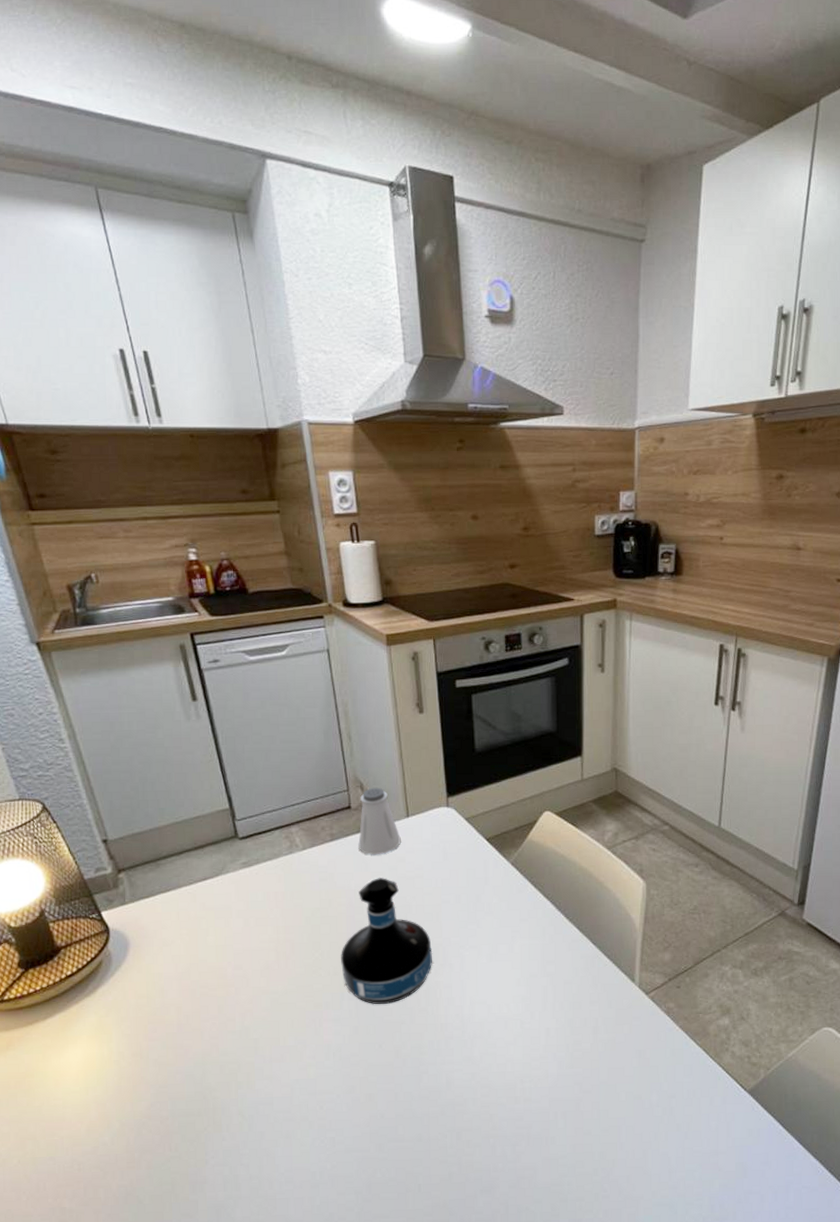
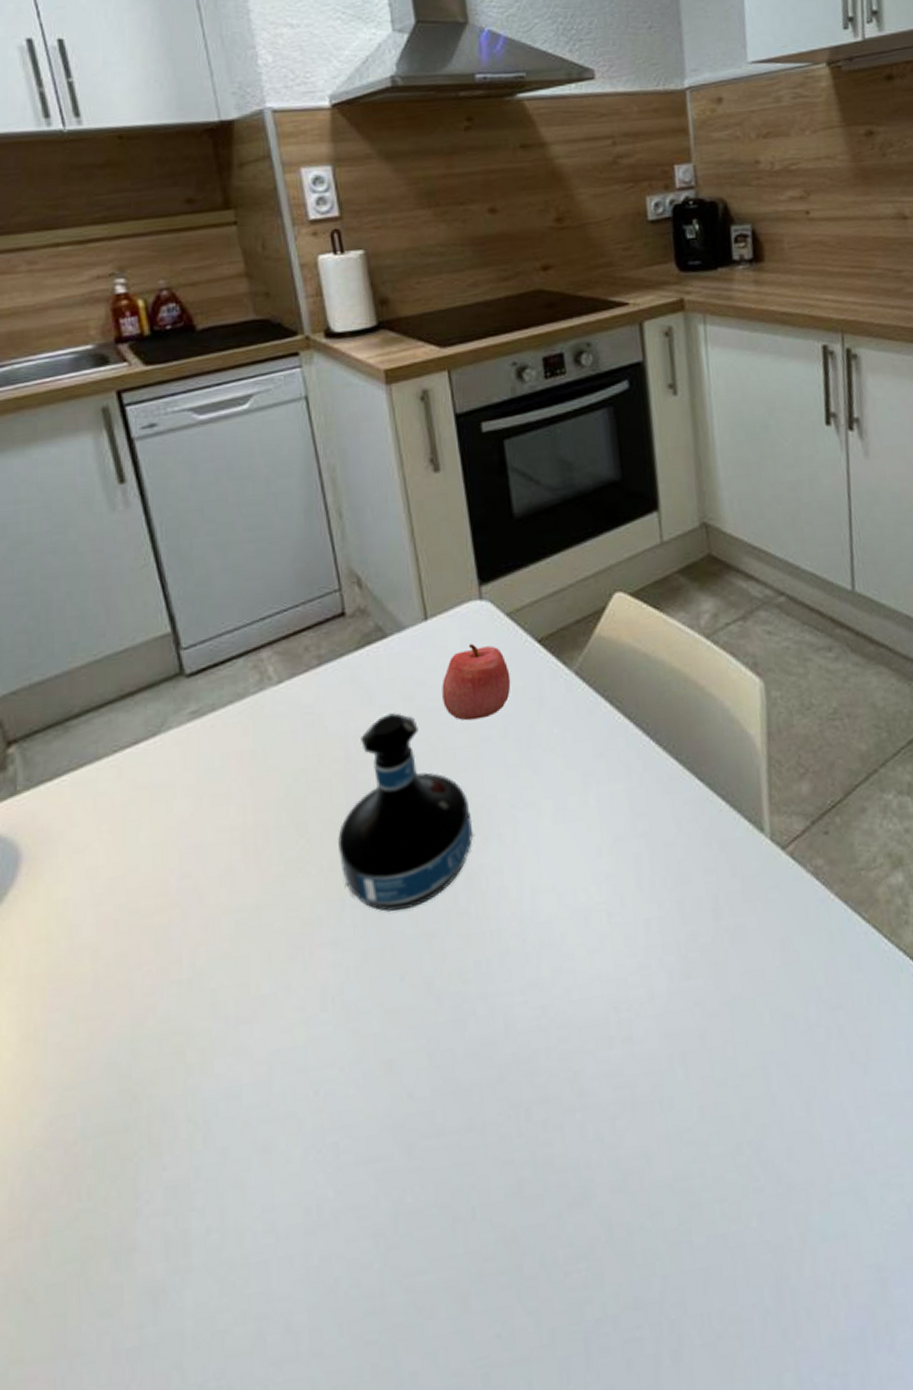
saltshaker: present [358,787,401,855] -> none [357,581,418,681]
apple: none [417,836,466,888] -> present [442,643,511,721]

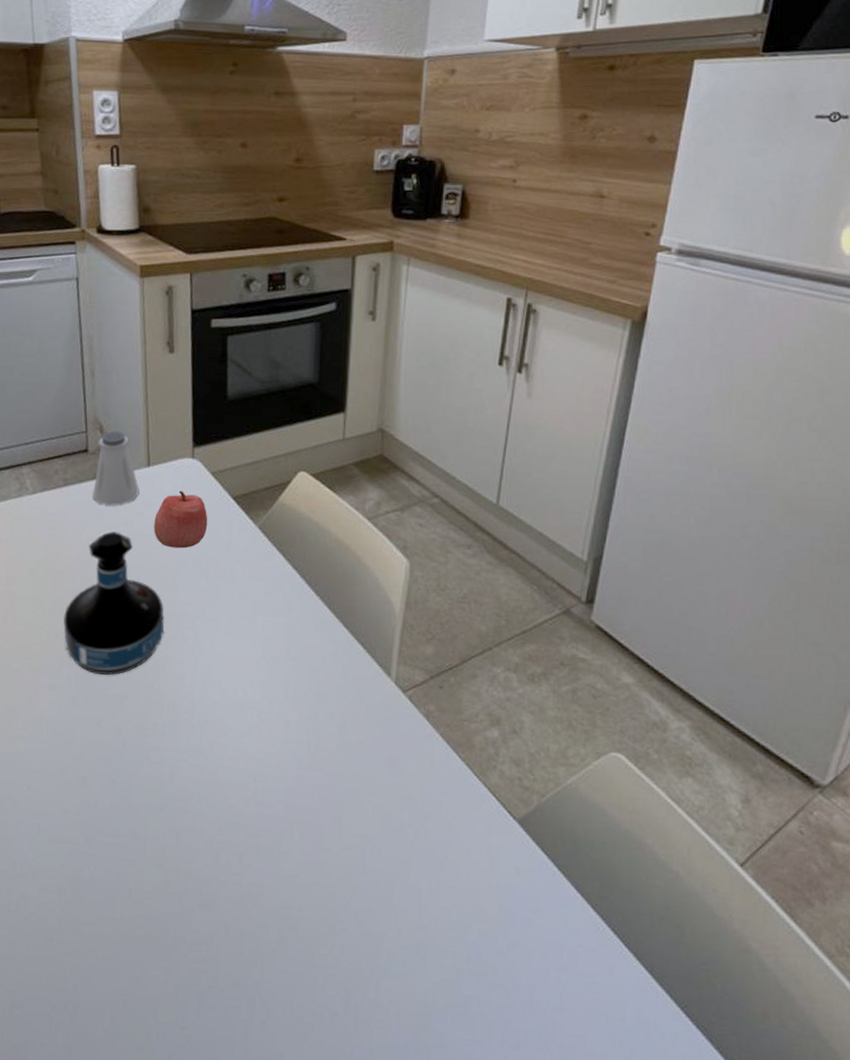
saltshaker: none [357,581,418,681] -> present [93,431,139,506]

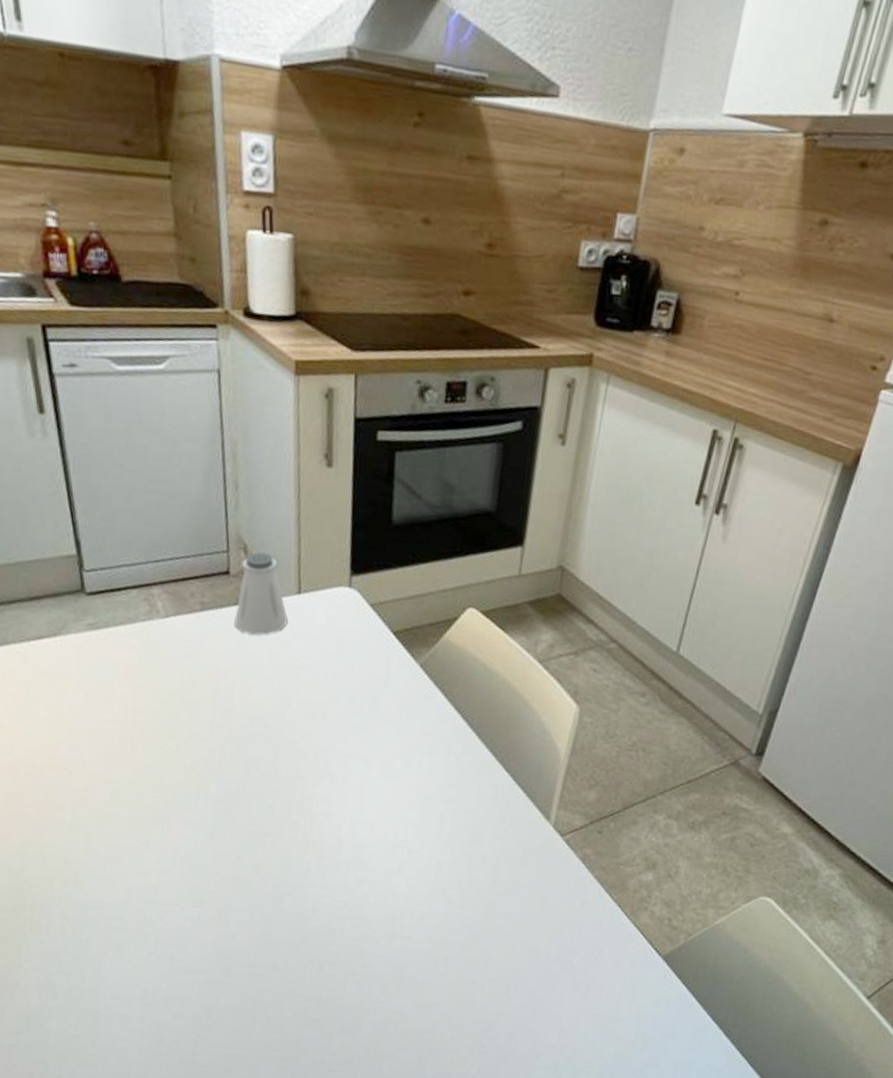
tequila bottle: present [63,530,165,676] -> none [200,661,313,812]
apple: present [154,490,208,549] -> none [303,622,365,684]

